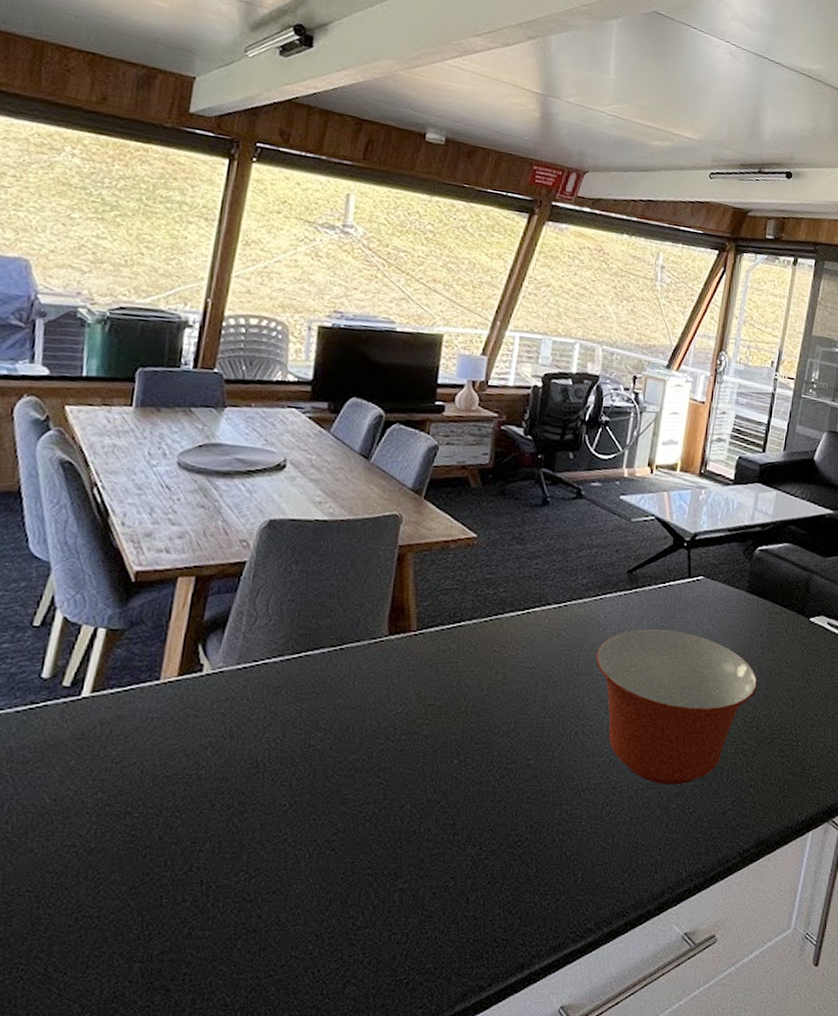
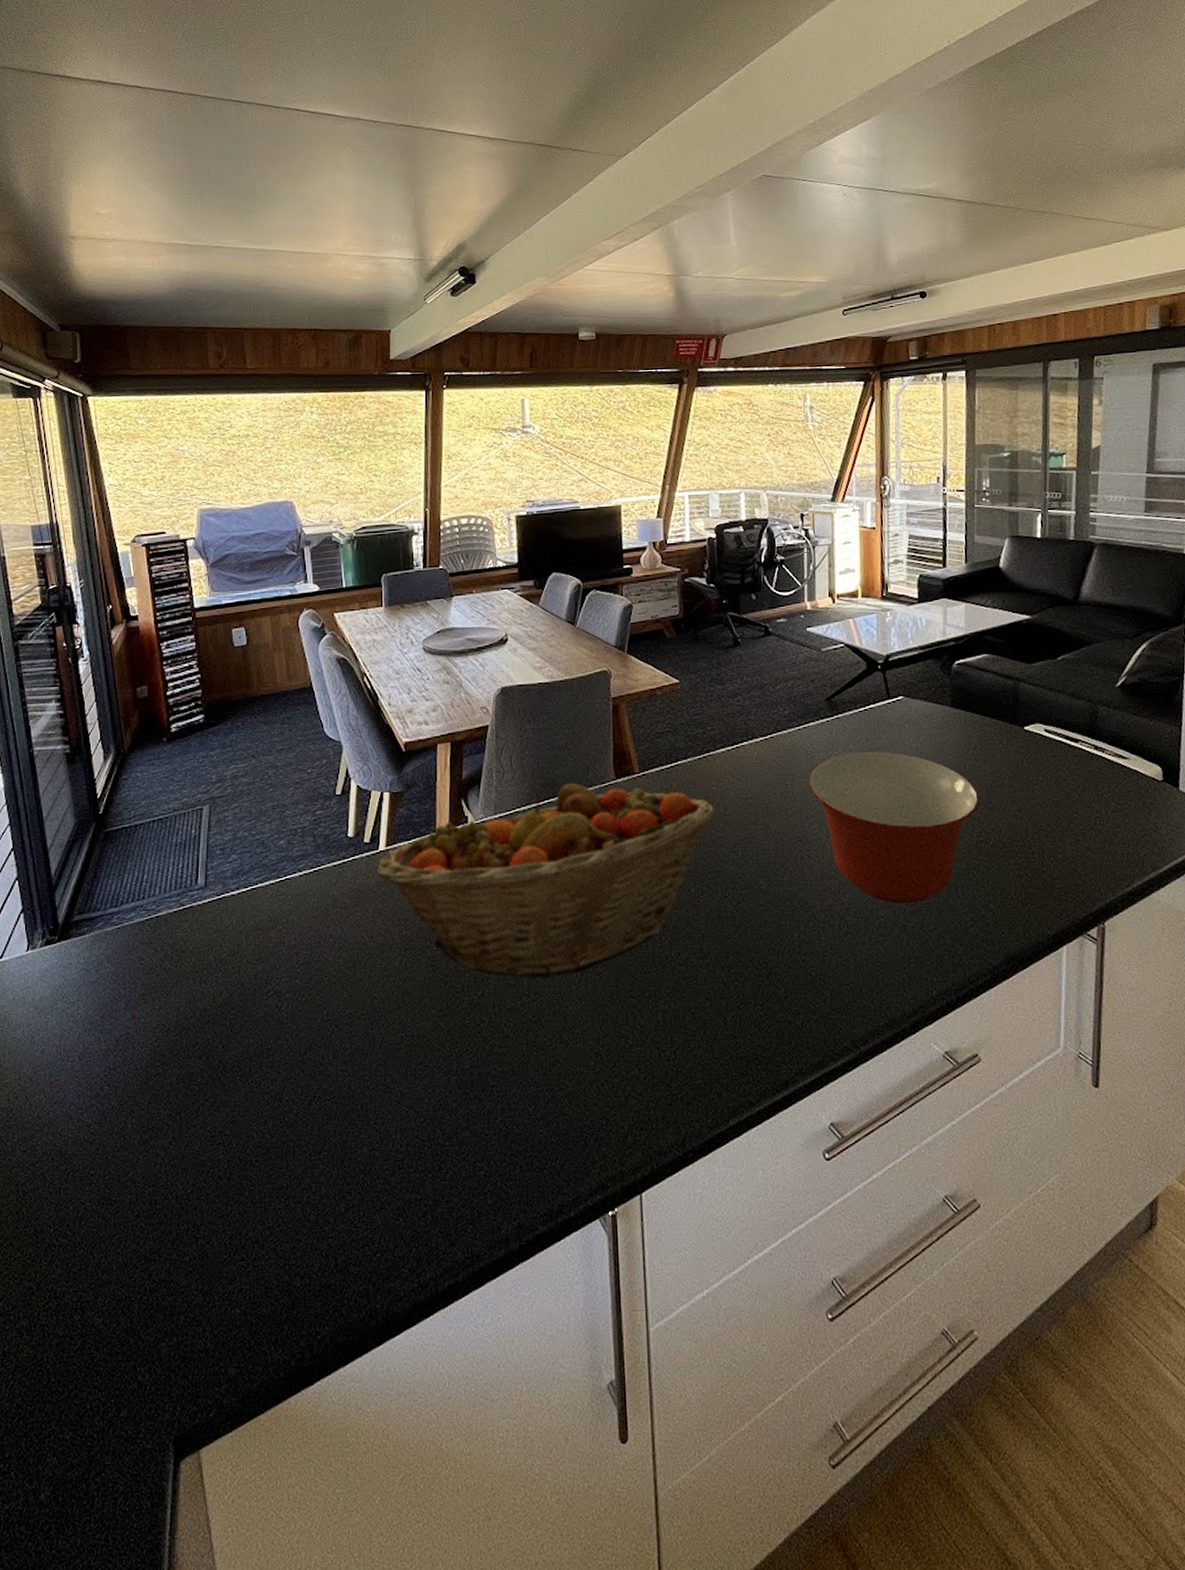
fruit basket: none [73,635,493,853] -> present [376,782,714,979]

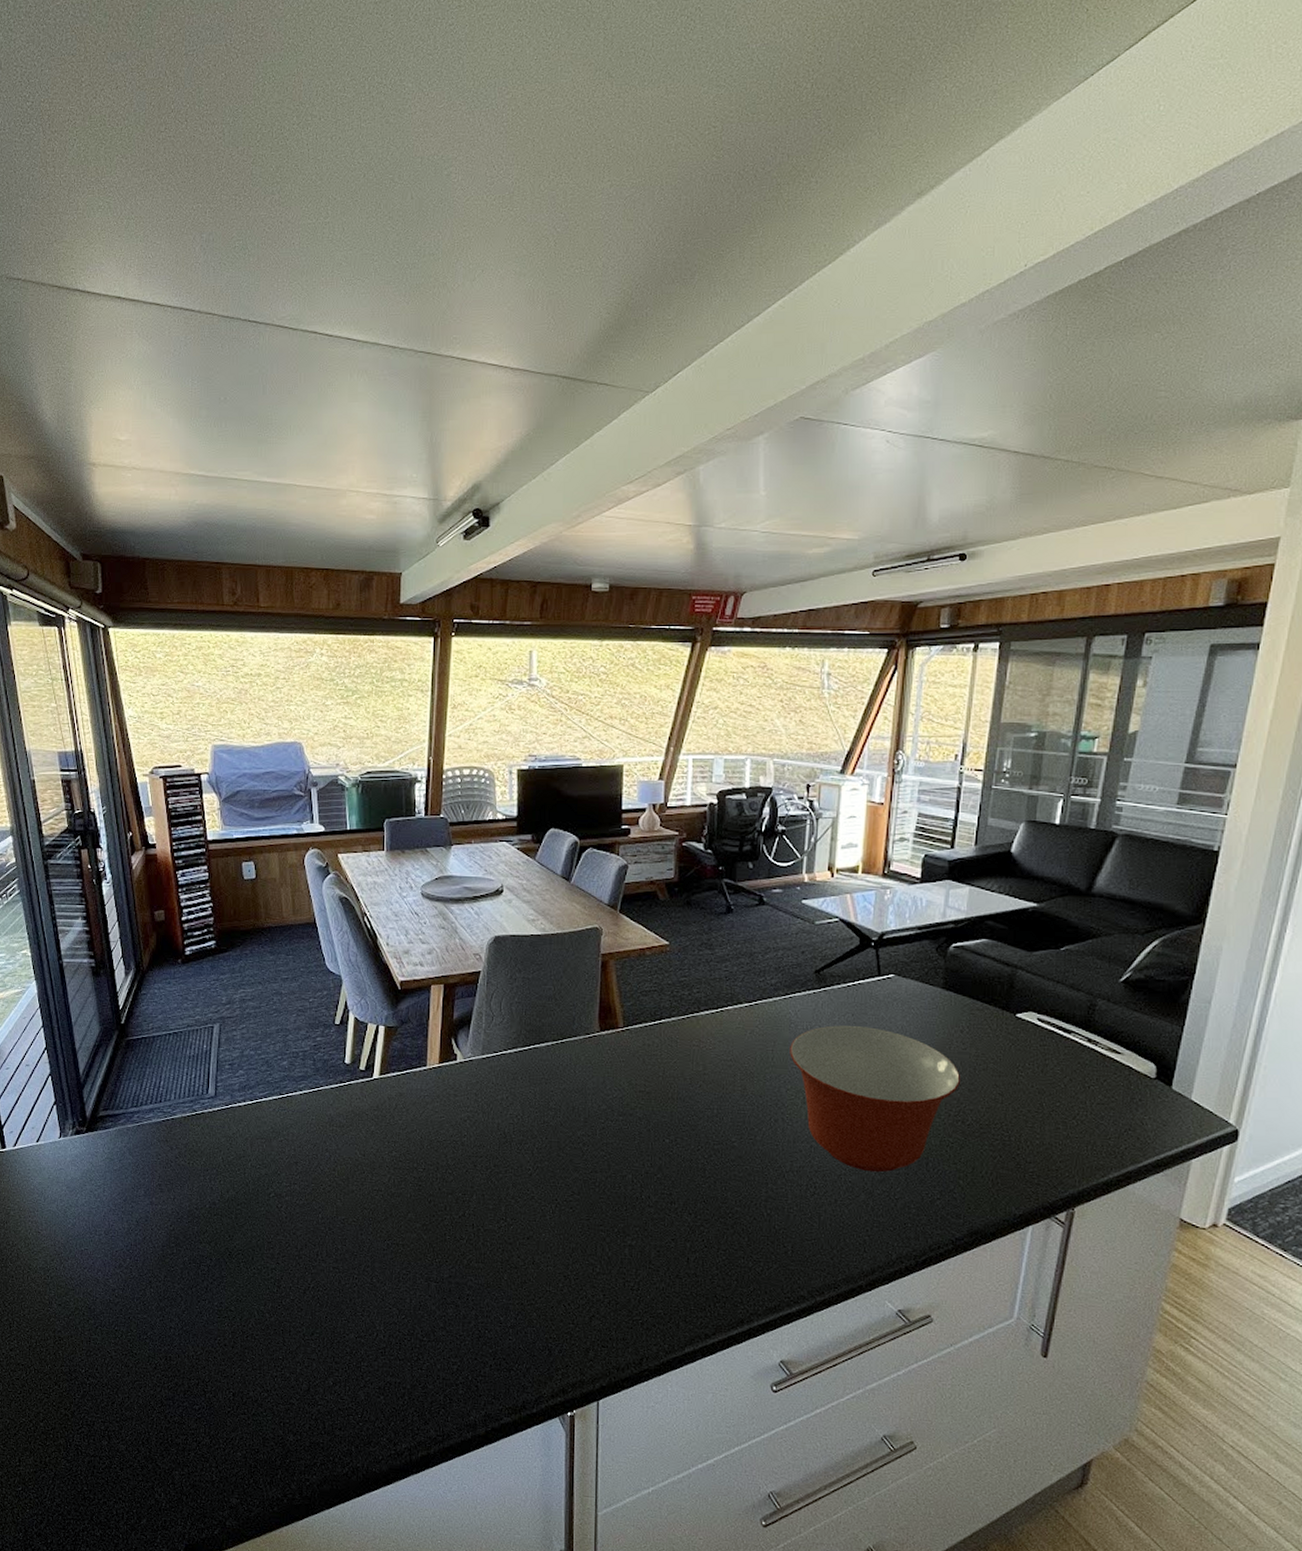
fruit basket: present [376,782,714,979] -> none [370,1031,693,1206]

